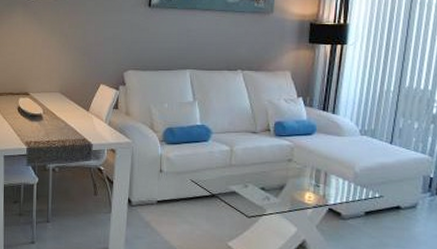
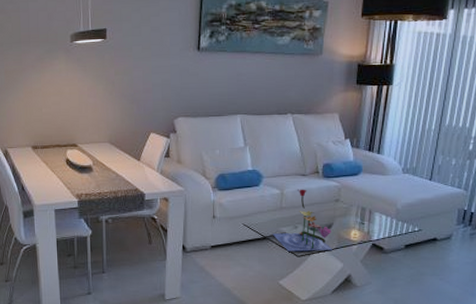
flower: none [221,146,285,213] -> present [272,189,332,252]

